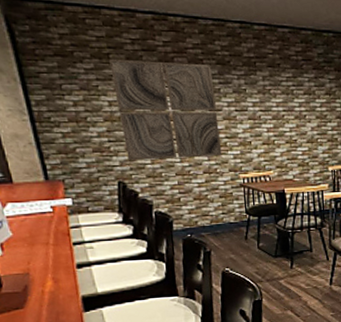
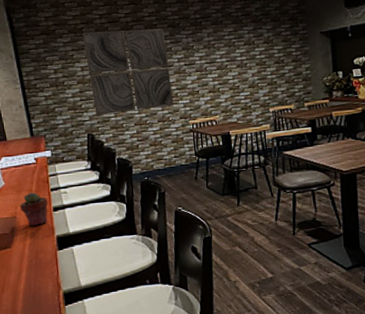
potted succulent: none [33,246,71,284] -> present [19,192,48,226]

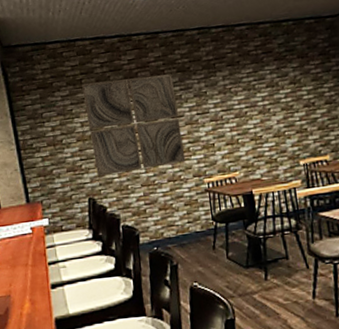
potted succulent: present [19,192,48,226] -> none [14,267,45,306]

